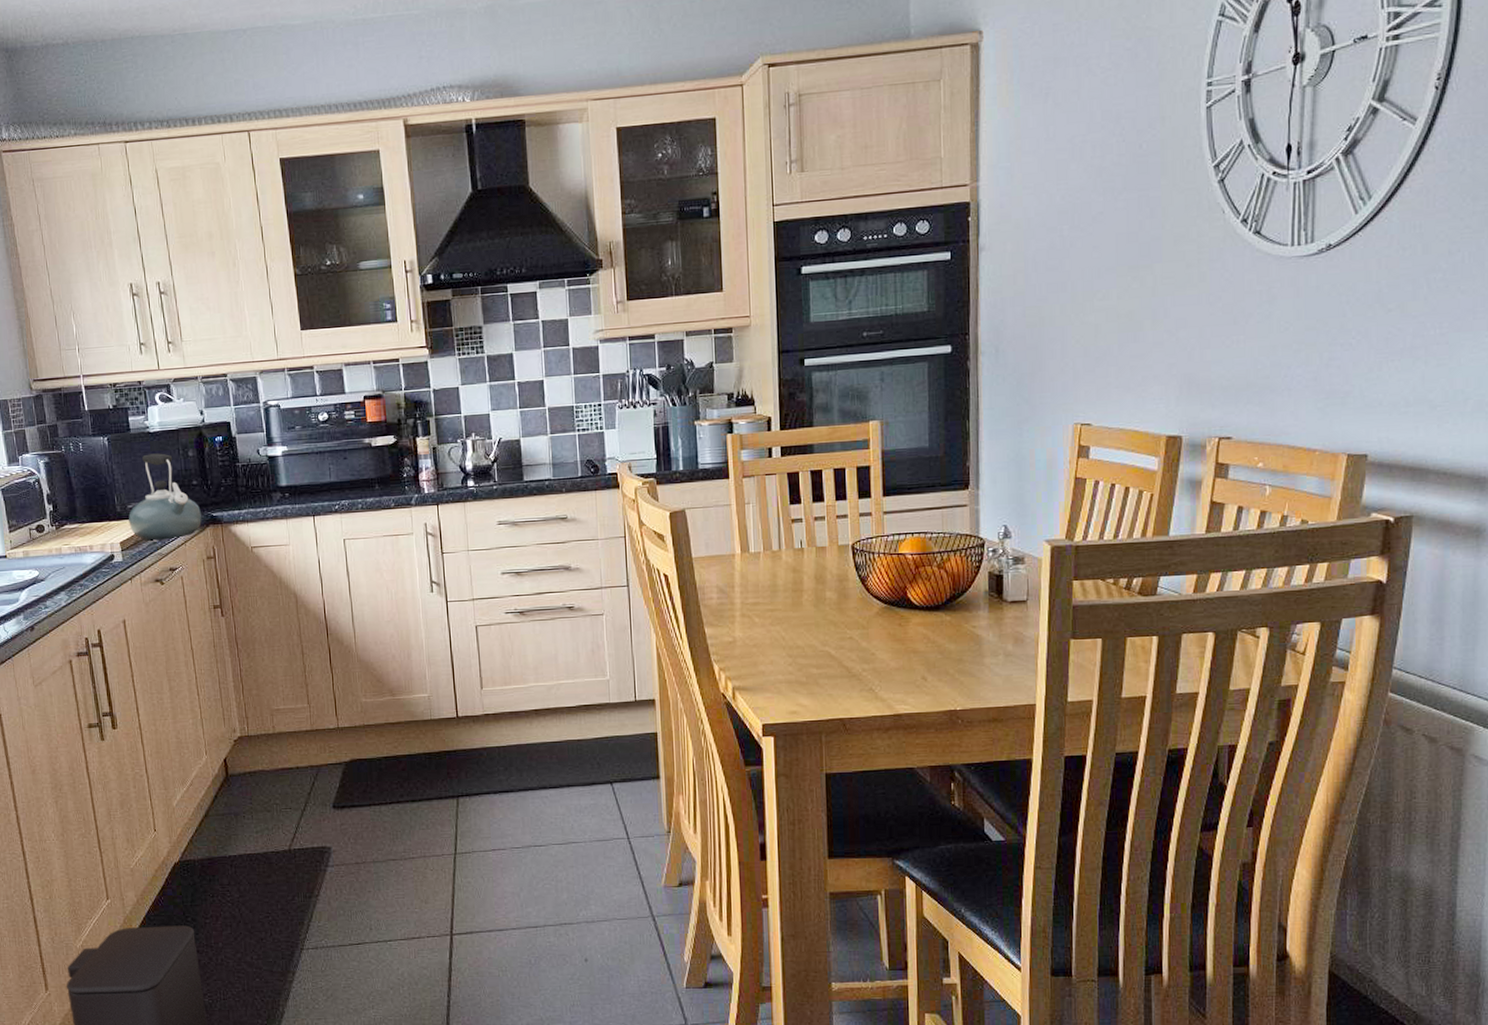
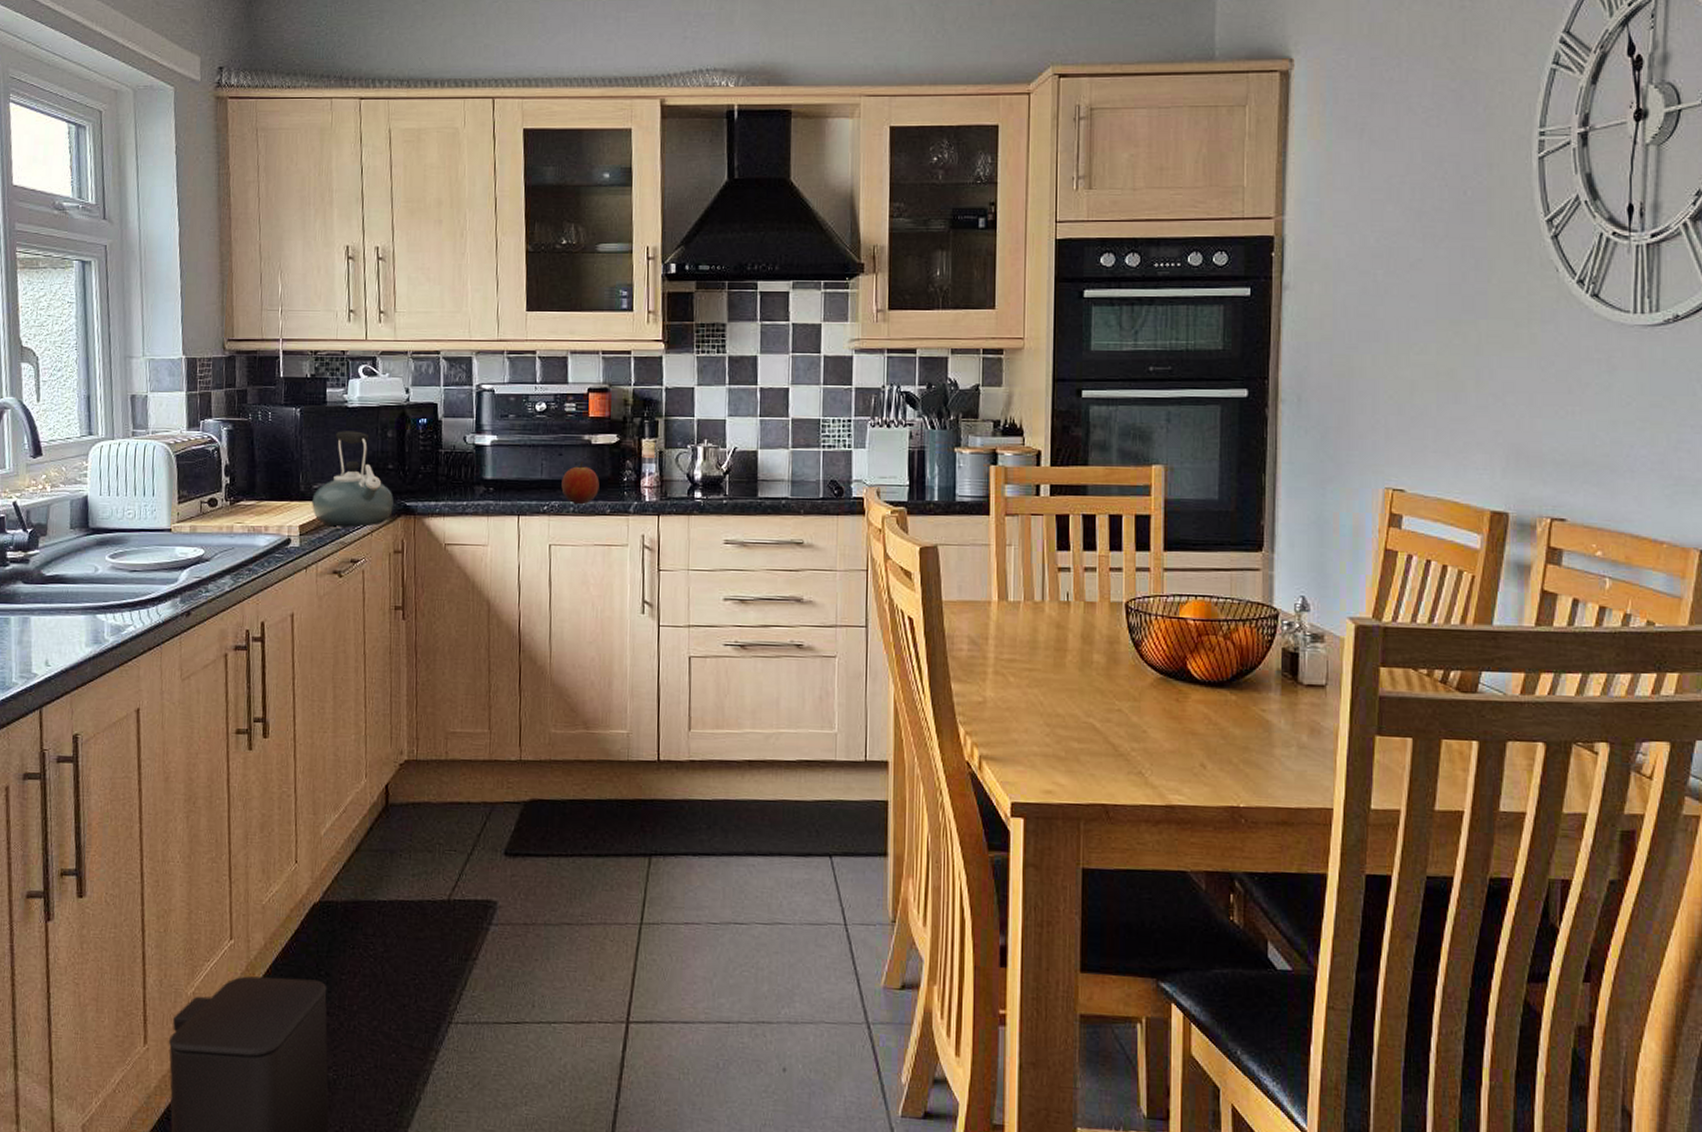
fruit: none [348,463,383,502] -> present [561,462,600,505]

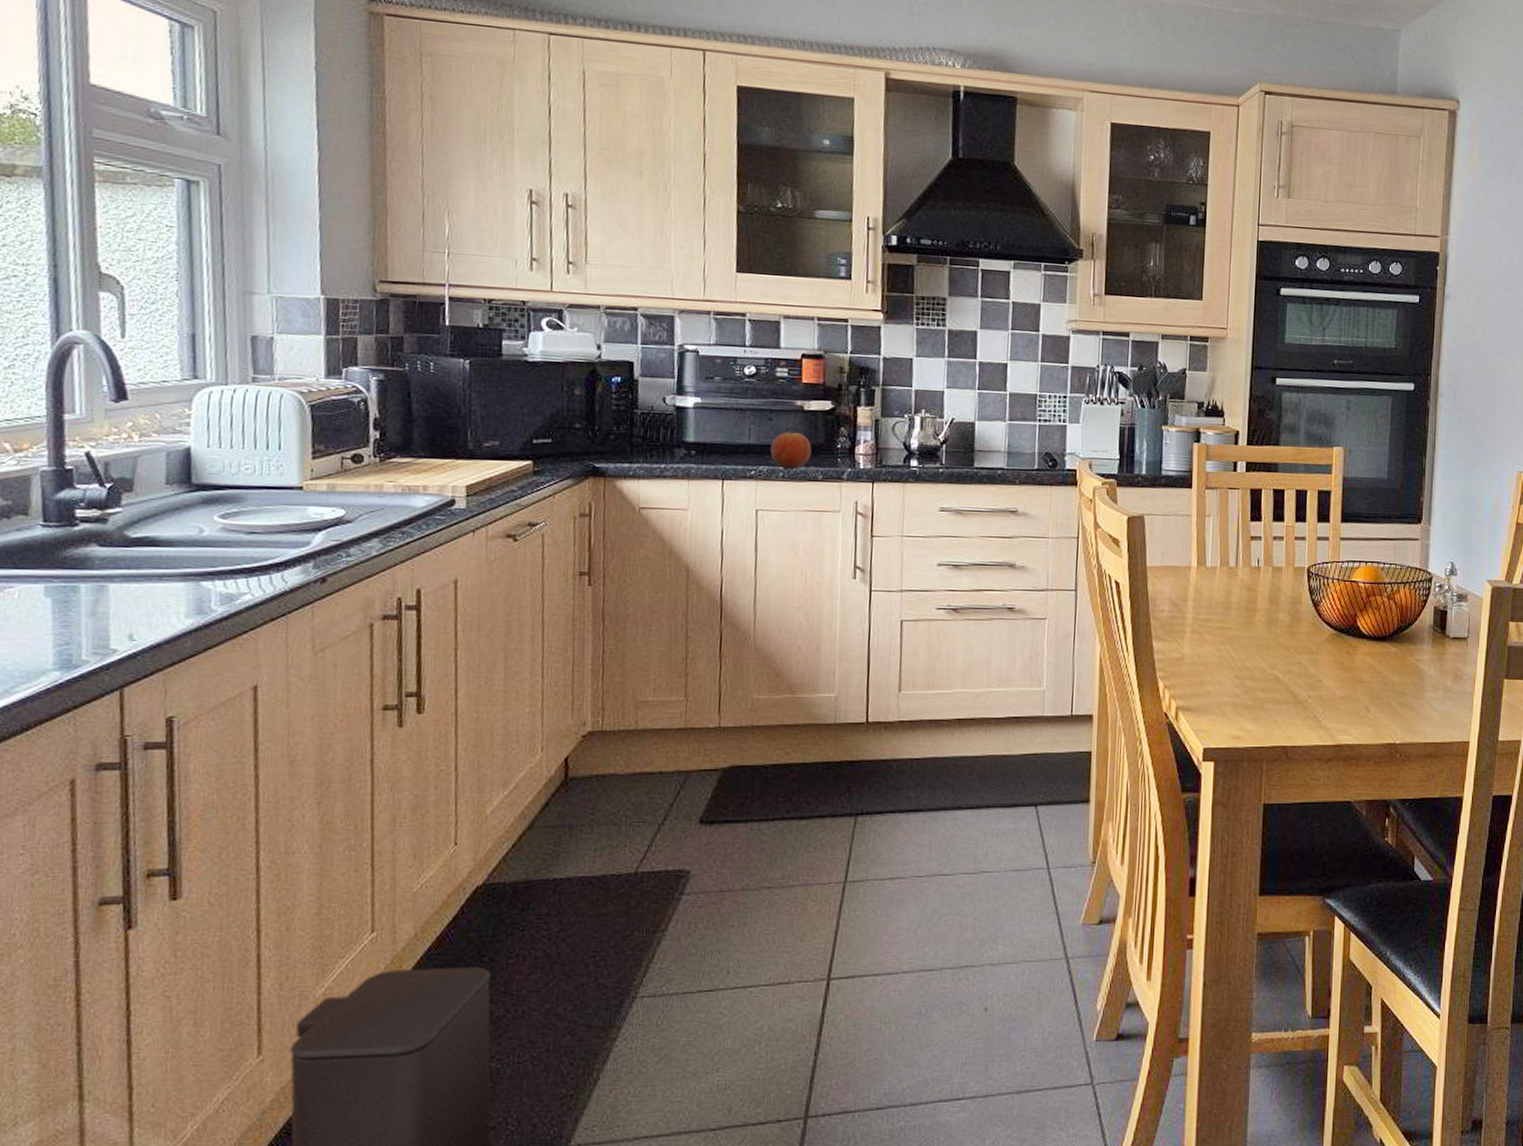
kettle: present [312,431,395,528] -> none [482,386,582,489]

